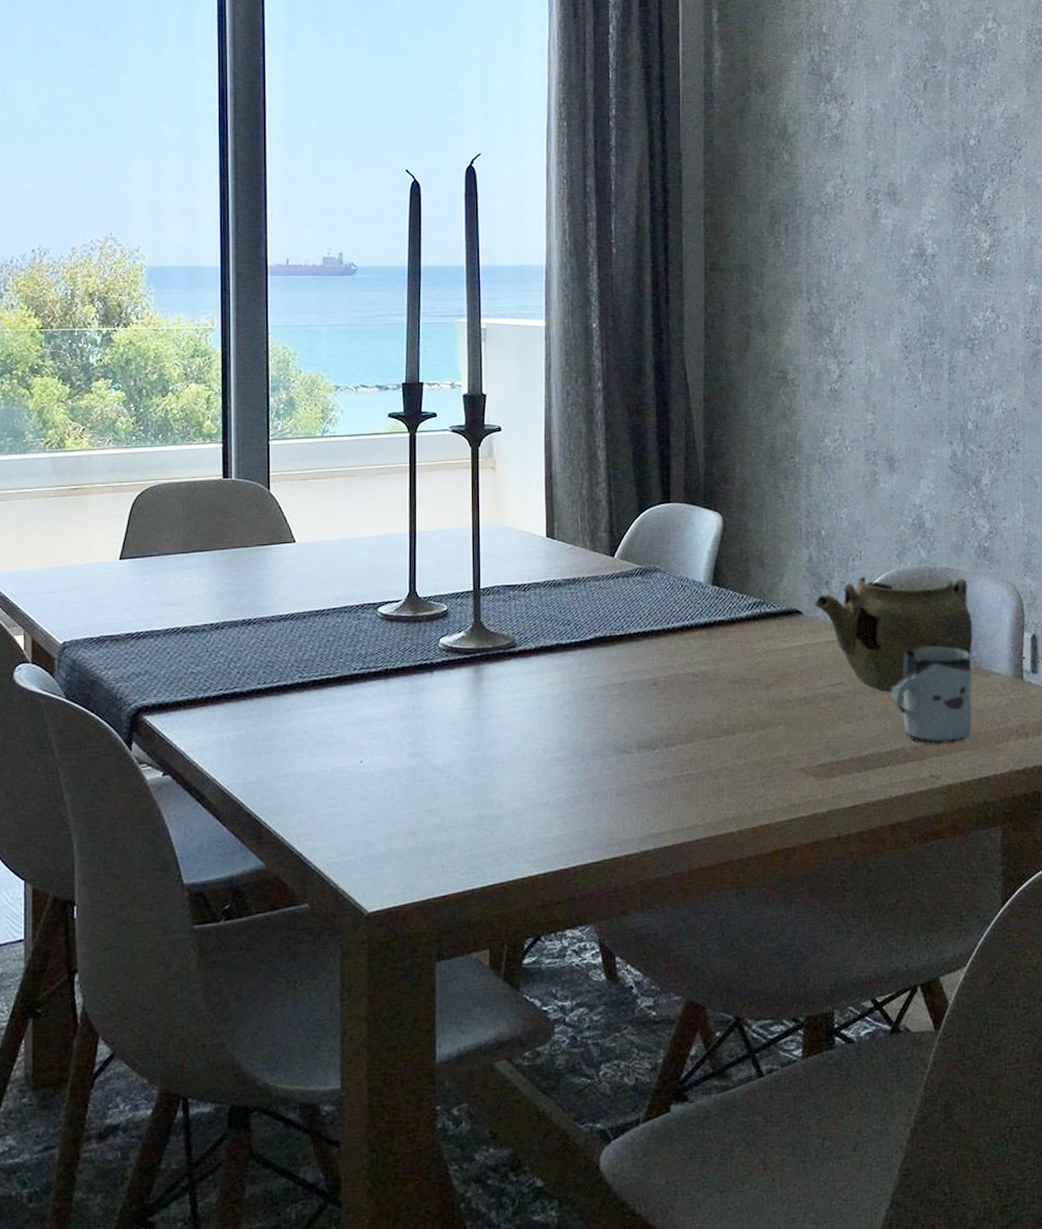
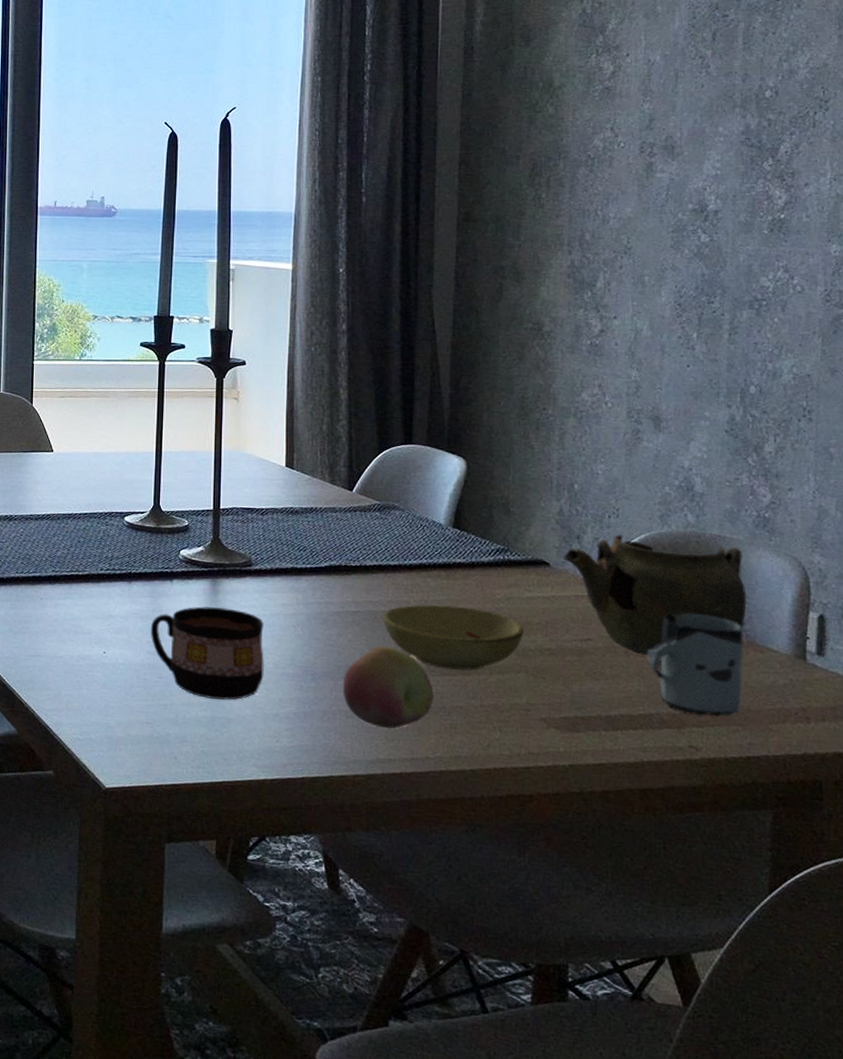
cup: none [410,695,532,797] -> present [150,606,265,701]
fruit: none [612,715,701,802] -> present [342,646,434,729]
bowl: none [649,665,782,732] -> present [383,604,524,671]

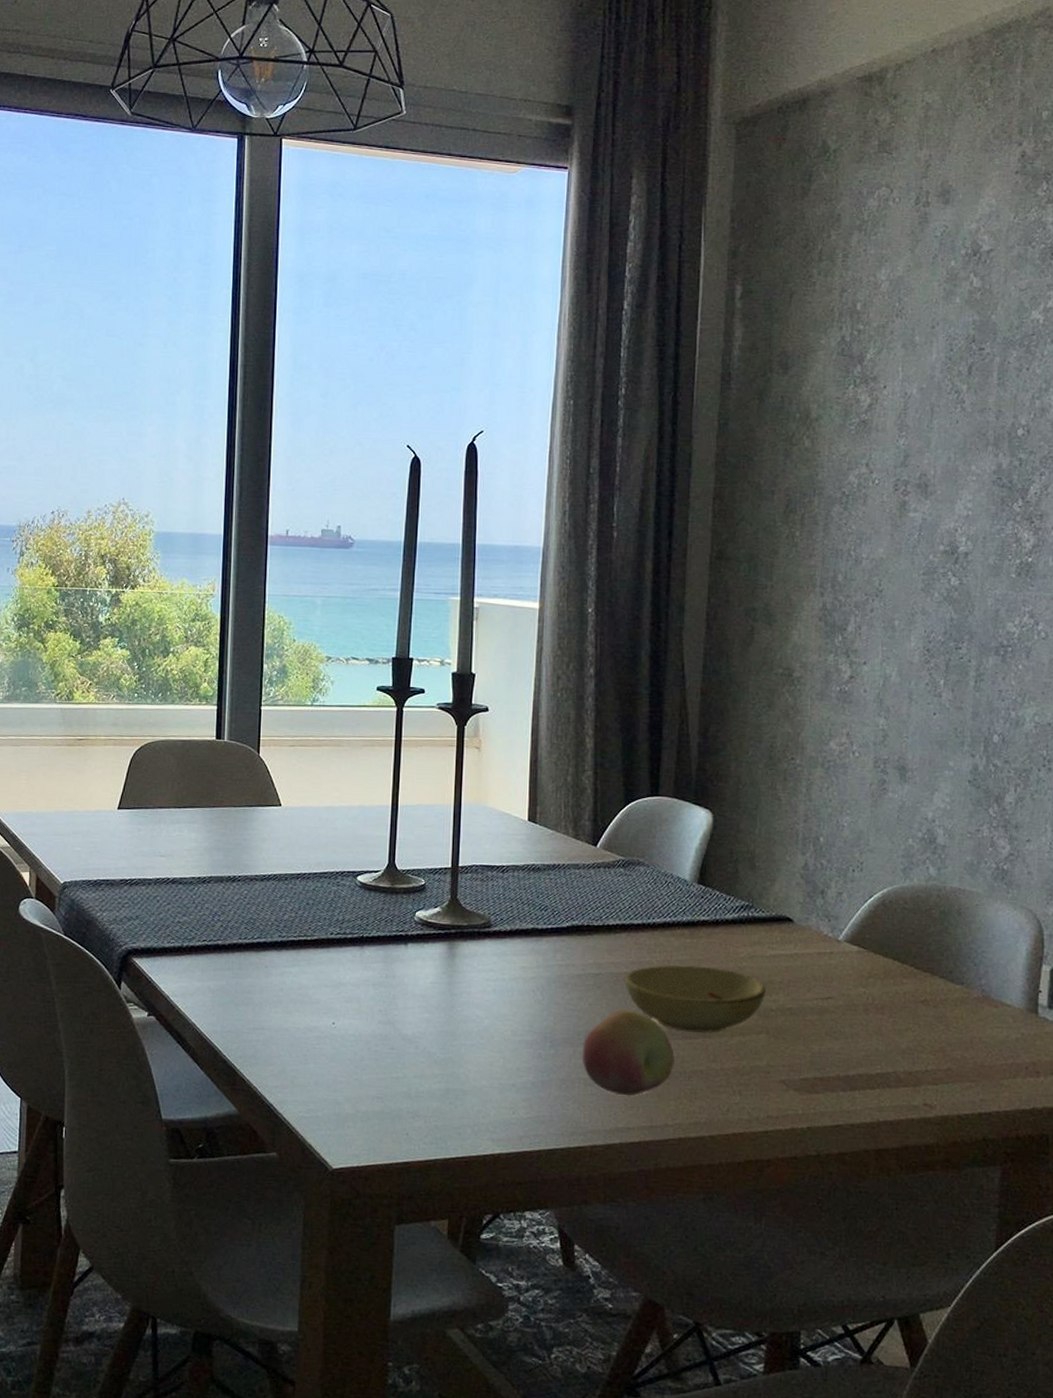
cup: present [150,606,265,701] -> none [382,971,503,1071]
teapot: present [563,535,747,657] -> none [807,889,984,1014]
cup: present [647,612,743,717] -> none [886,968,979,1074]

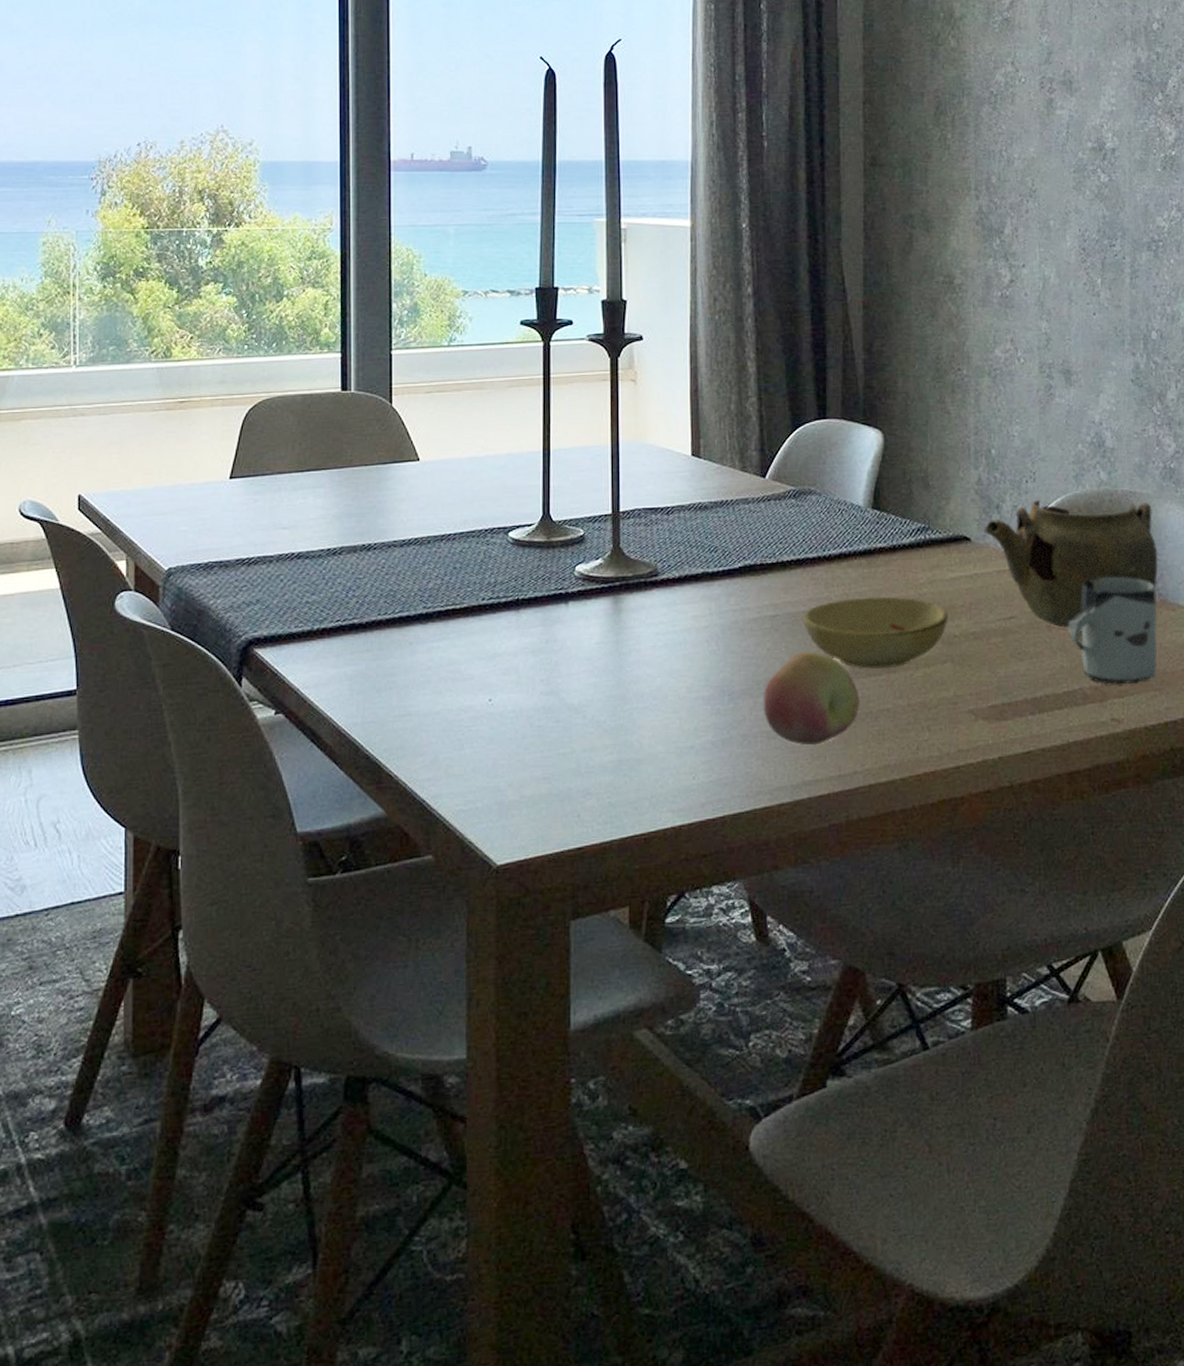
teapot: none [807,889,984,1014] -> present [984,500,1159,629]
cup: none [886,968,979,1074] -> present [1068,576,1157,685]

